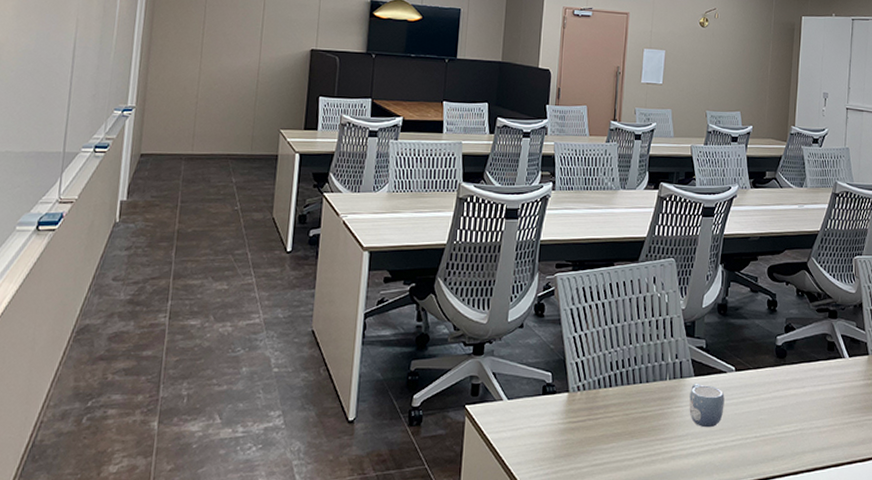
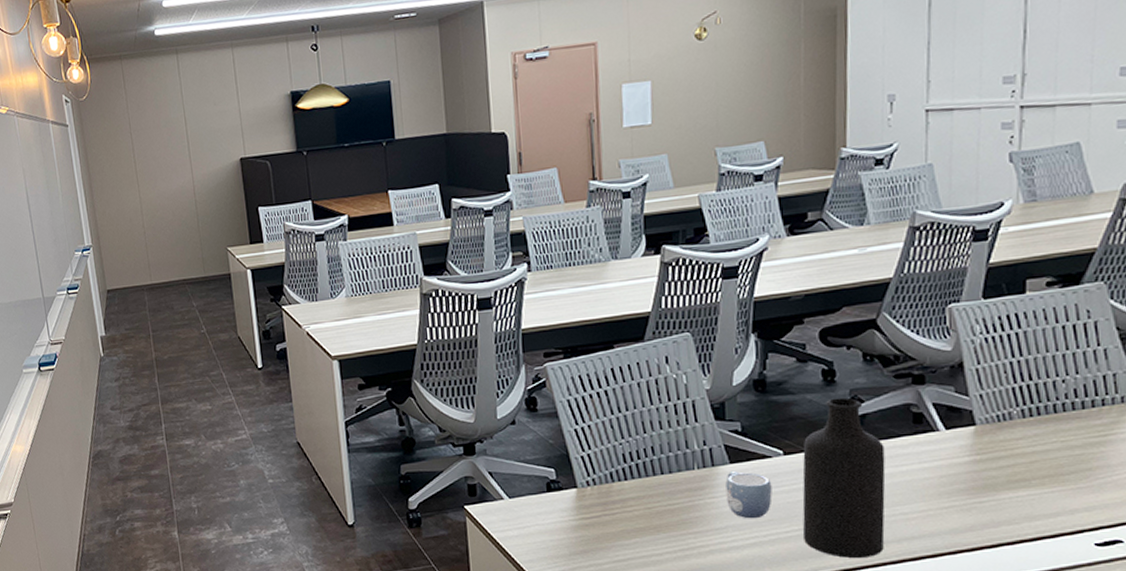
bottle: none [744,325,807,467] -> present [802,397,886,559]

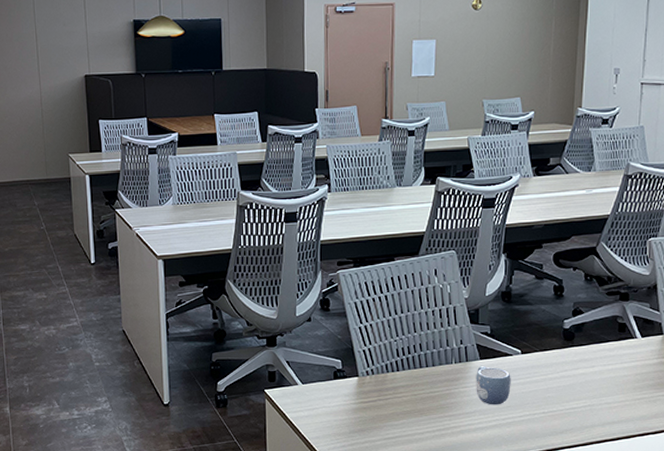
bottle: present [802,397,886,559] -> none [532,309,597,439]

